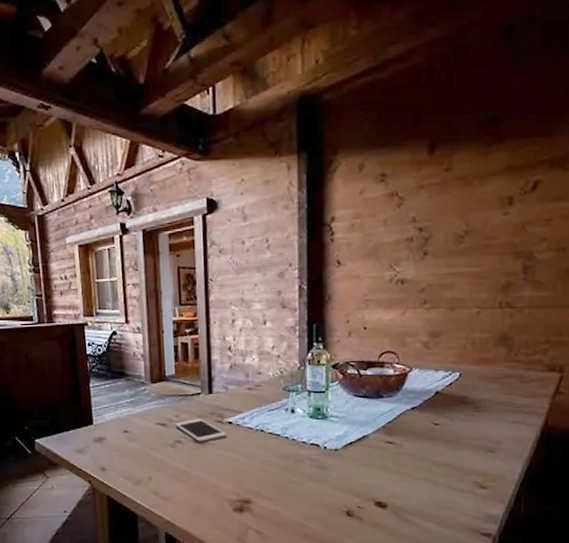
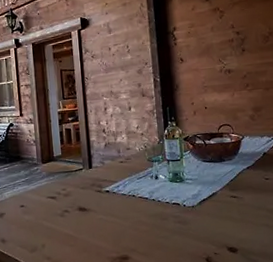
cell phone: present [175,419,227,442] -> none [63,190,106,210]

